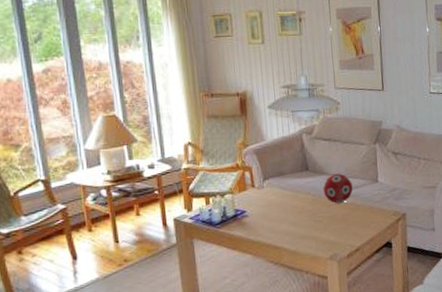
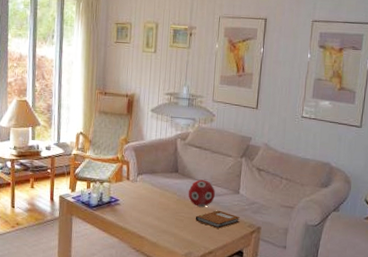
notebook: none [335,203,383,223] -> present [195,210,239,229]

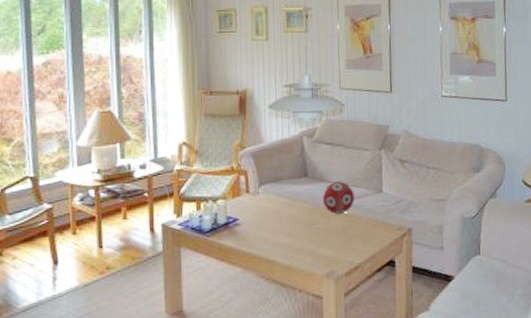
notebook: present [195,210,239,229] -> none [334,215,386,237]

